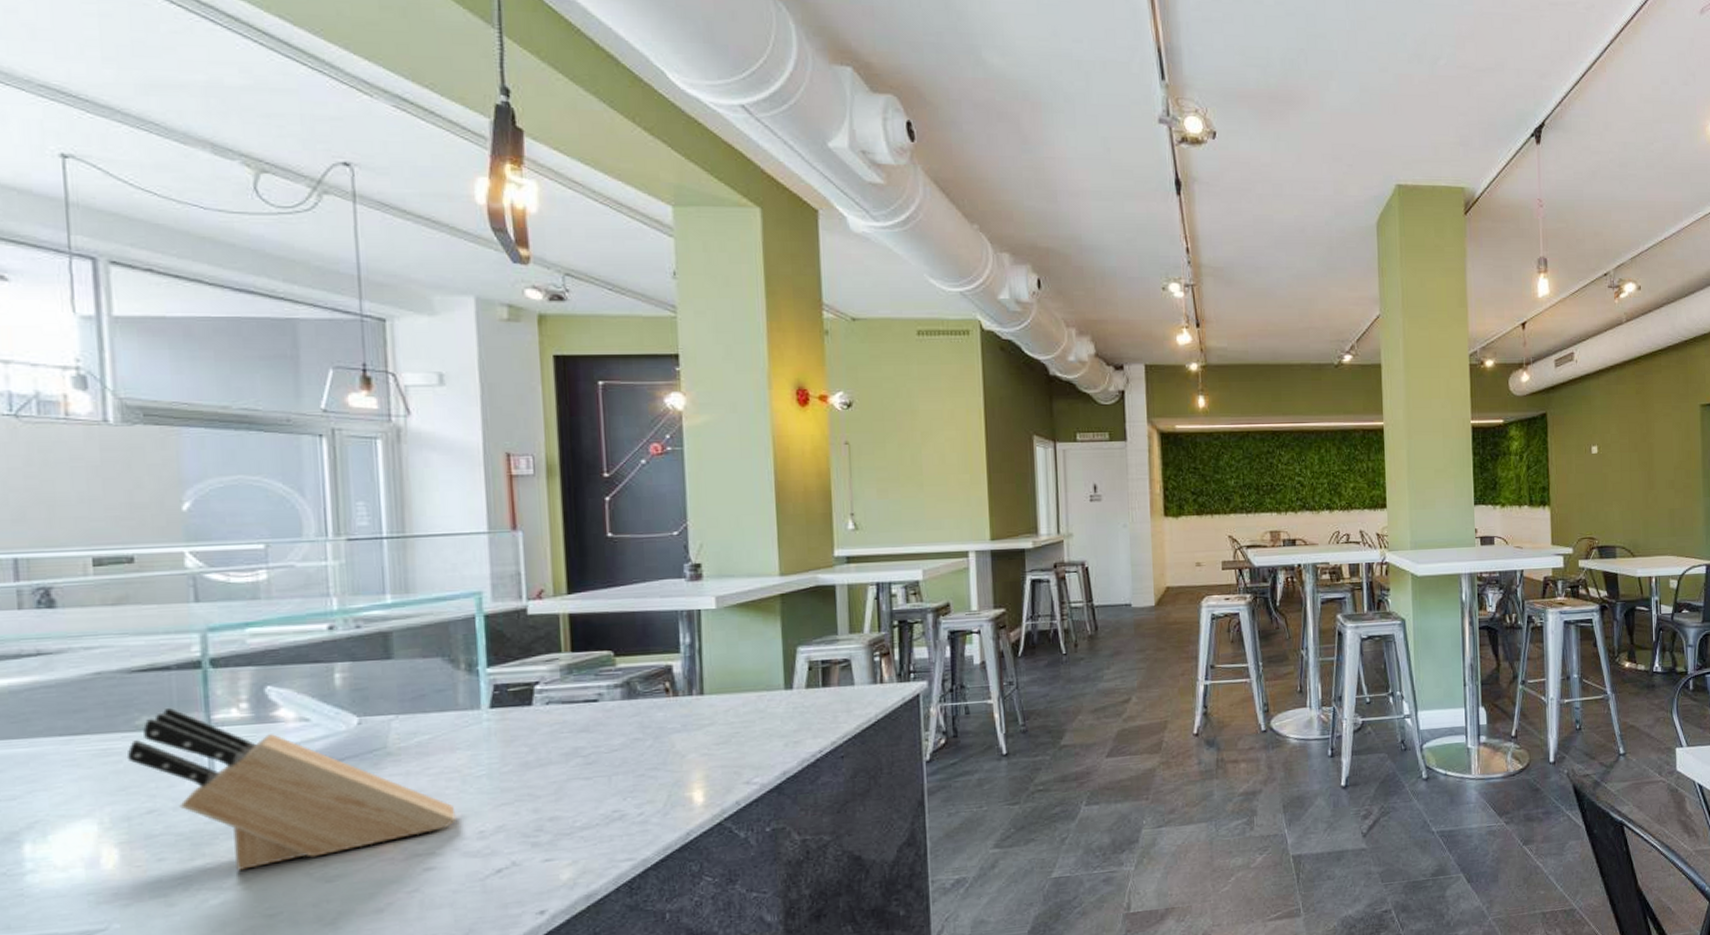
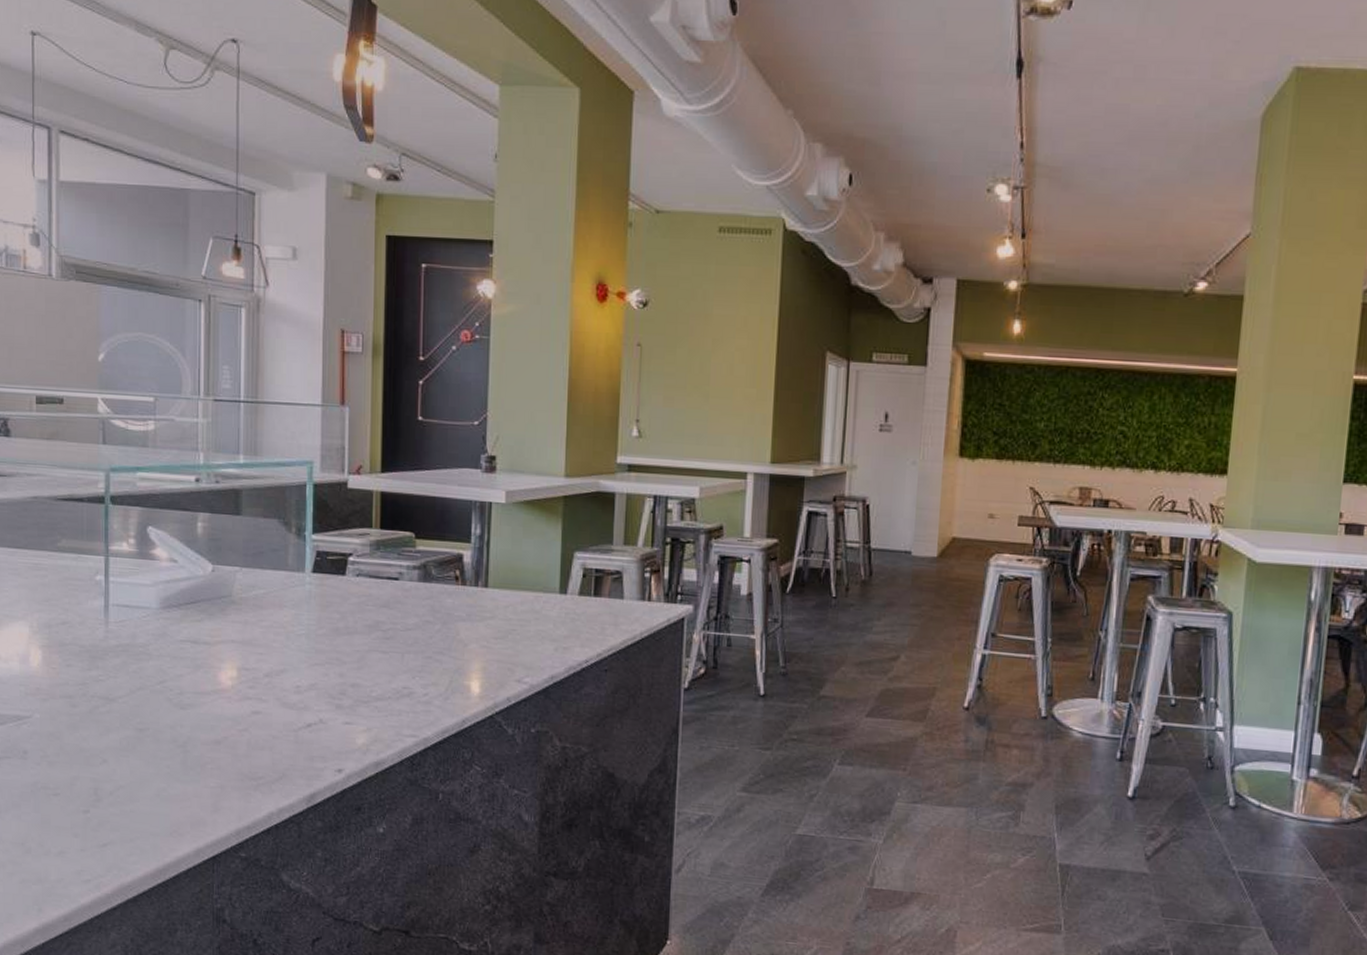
knife block: present [126,707,456,870] -> none [50,534,279,686]

